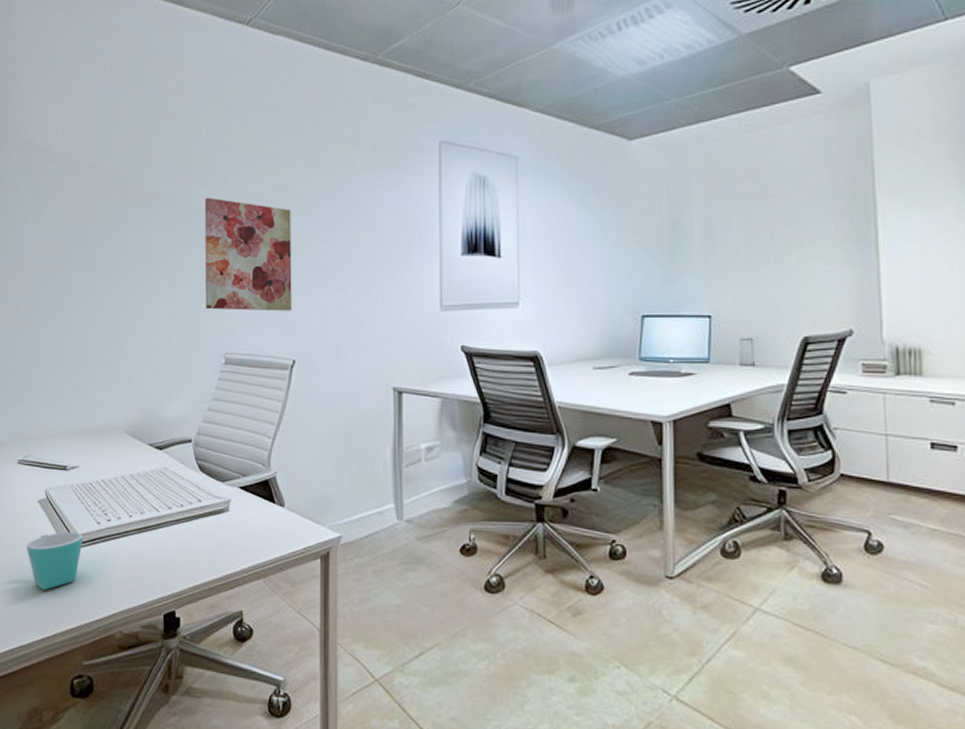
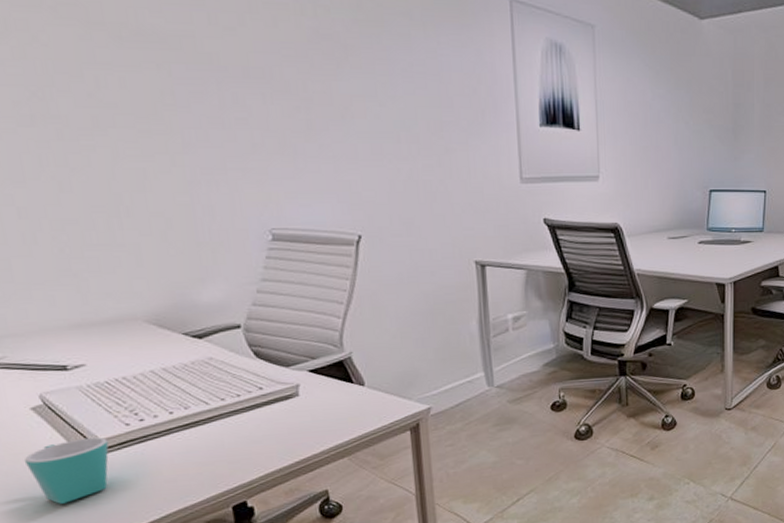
wall art: present [204,197,292,311] -> none [216,39,351,181]

